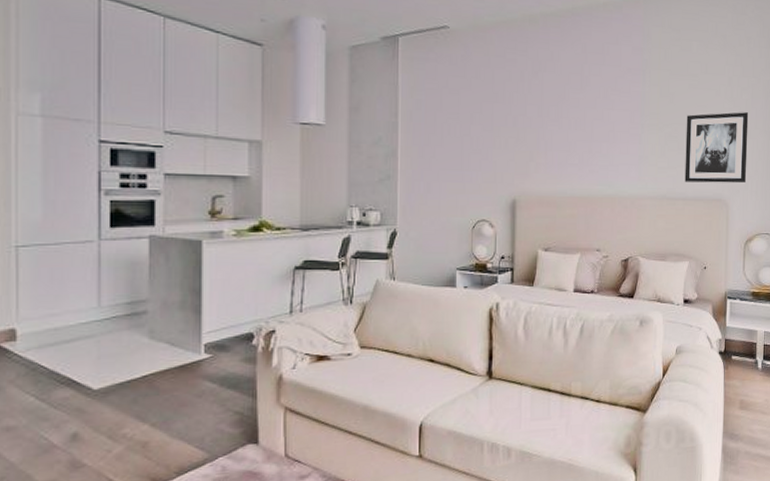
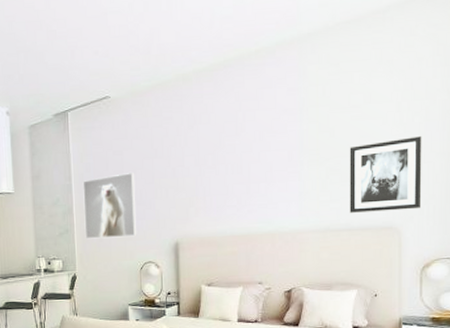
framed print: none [410,116,472,190] -> present [82,173,137,239]

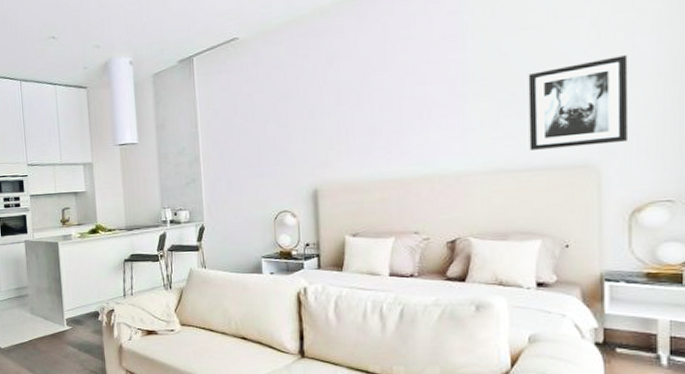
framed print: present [82,173,137,239] -> none [210,116,270,189]

